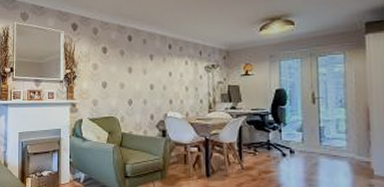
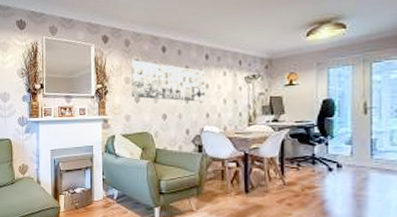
wall art: none [99,47,169,89] -> present [131,59,206,103]

